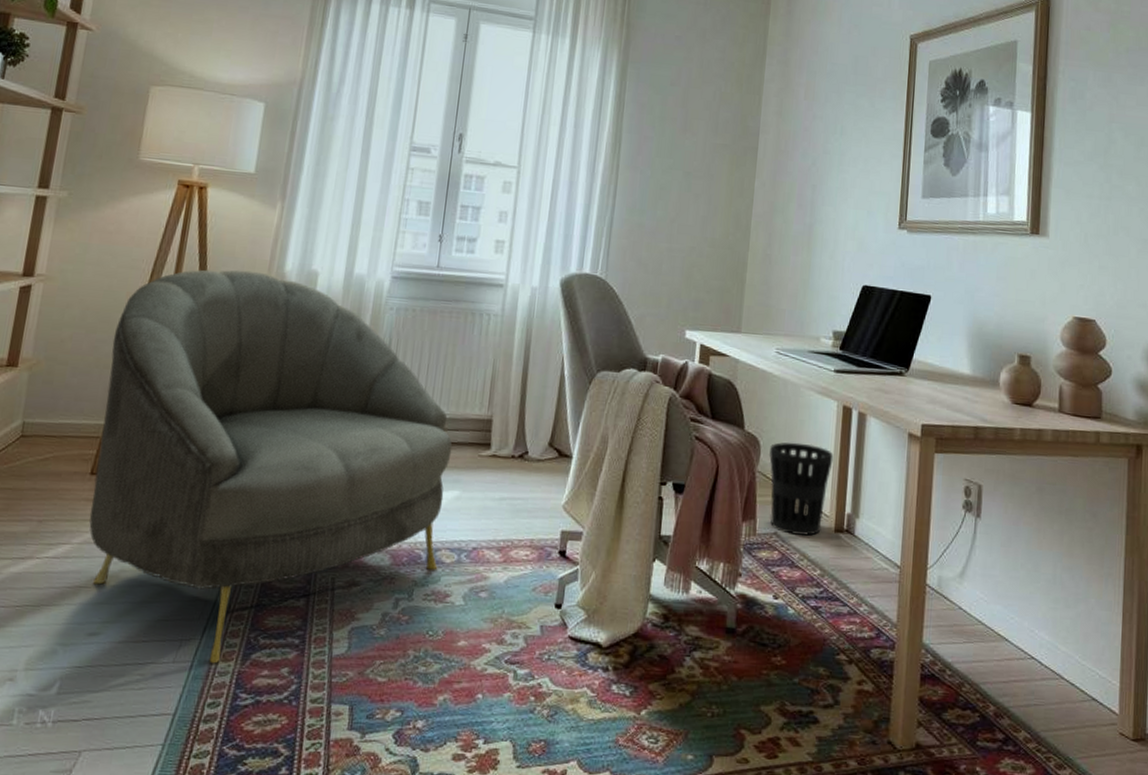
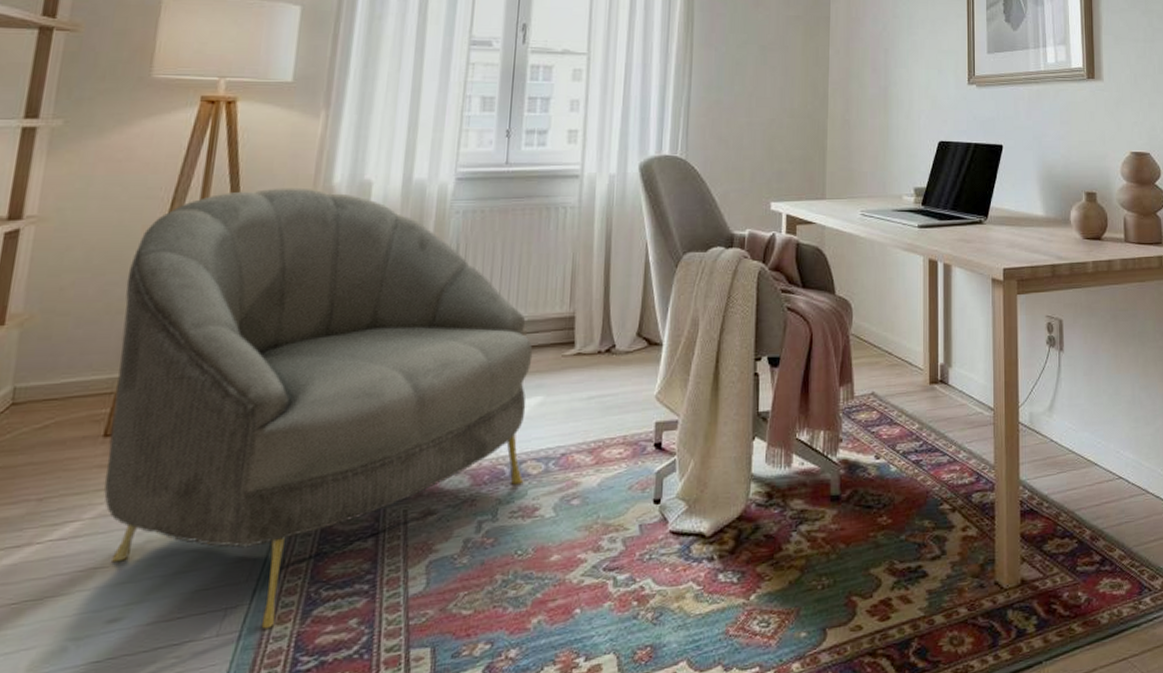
wastebasket: present [768,442,834,537] -> none [860,301,923,393]

